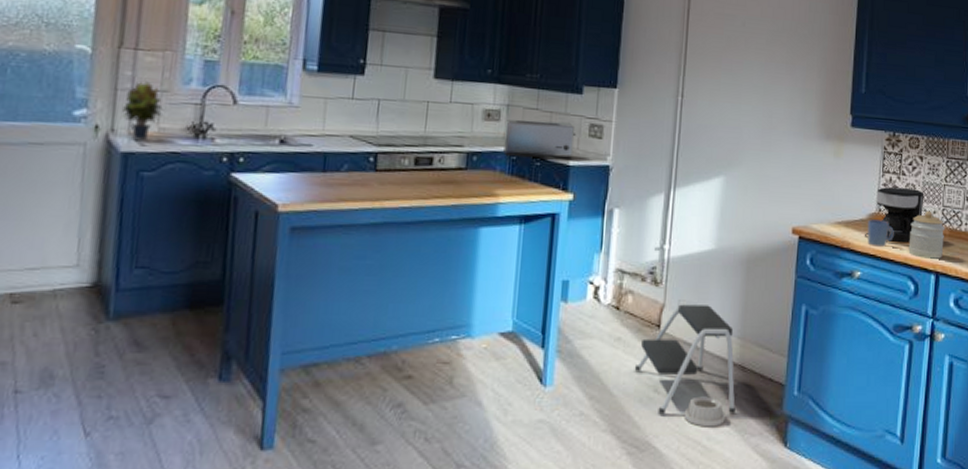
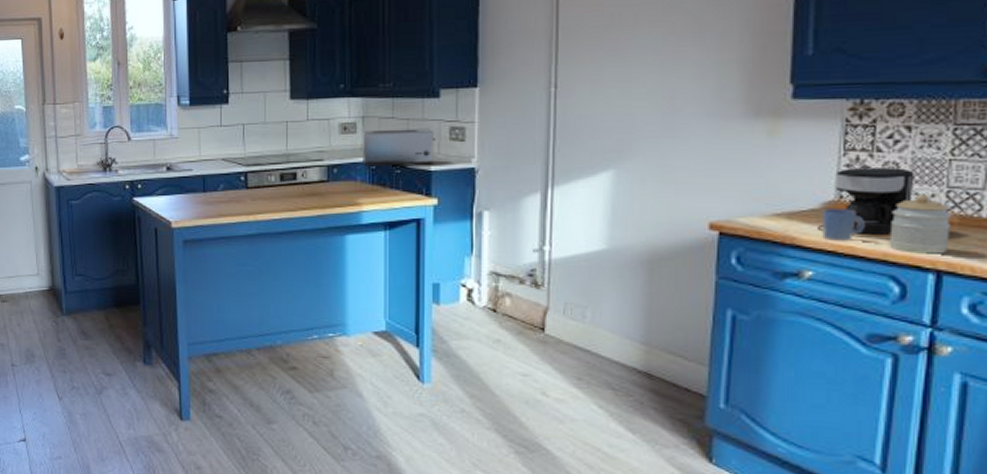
potted plant: present [120,81,164,141] -> none [51,129,80,177]
step stool: present [634,304,737,415] -> none [517,307,644,422]
pet bowl: present [684,396,725,427] -> none [578,402,629,435]

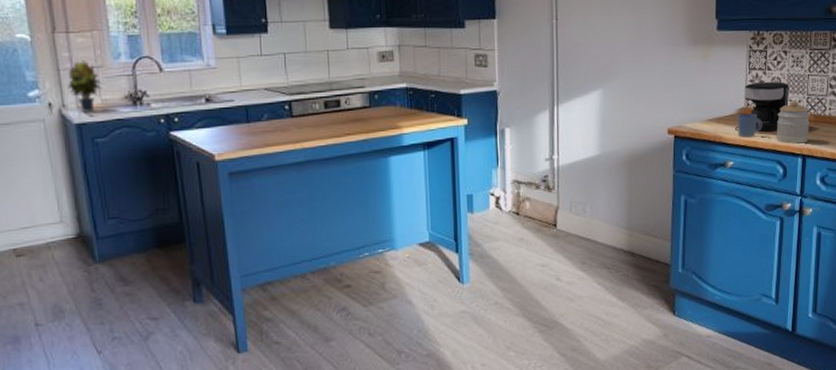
potted plant: none [51,129,80,177] -> present [67,60,103,113]
toaster: present [361,128,436,167] -> none [398,56,464,92]

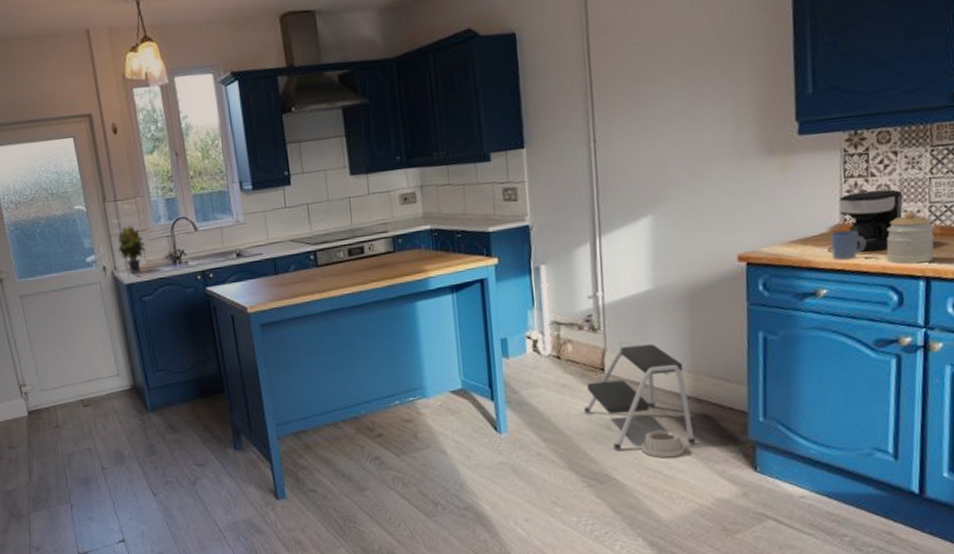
step stool: none [537,203,629,298] -> present [583,344,697,450]
pet bowl: none [584,280,620,305] -> present [640,430,685,458]

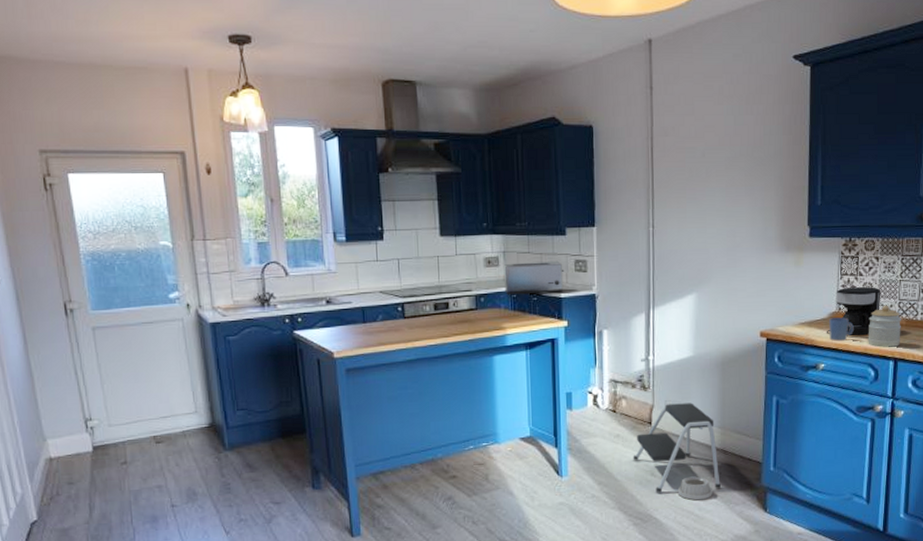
potted plant: present [118,225,147,274] -> none [203,265,235,313]
toaster: none [421,192,492,234] -> present [503,262,565,295]

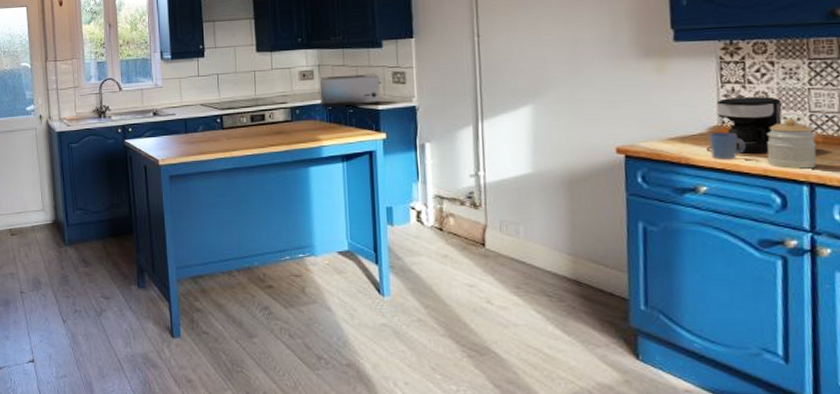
step stool: present [633,403,722,493] -> none [464,224,577,325]
pet bowl: present [677,476,712,501] -> none [520,308,565,337]

